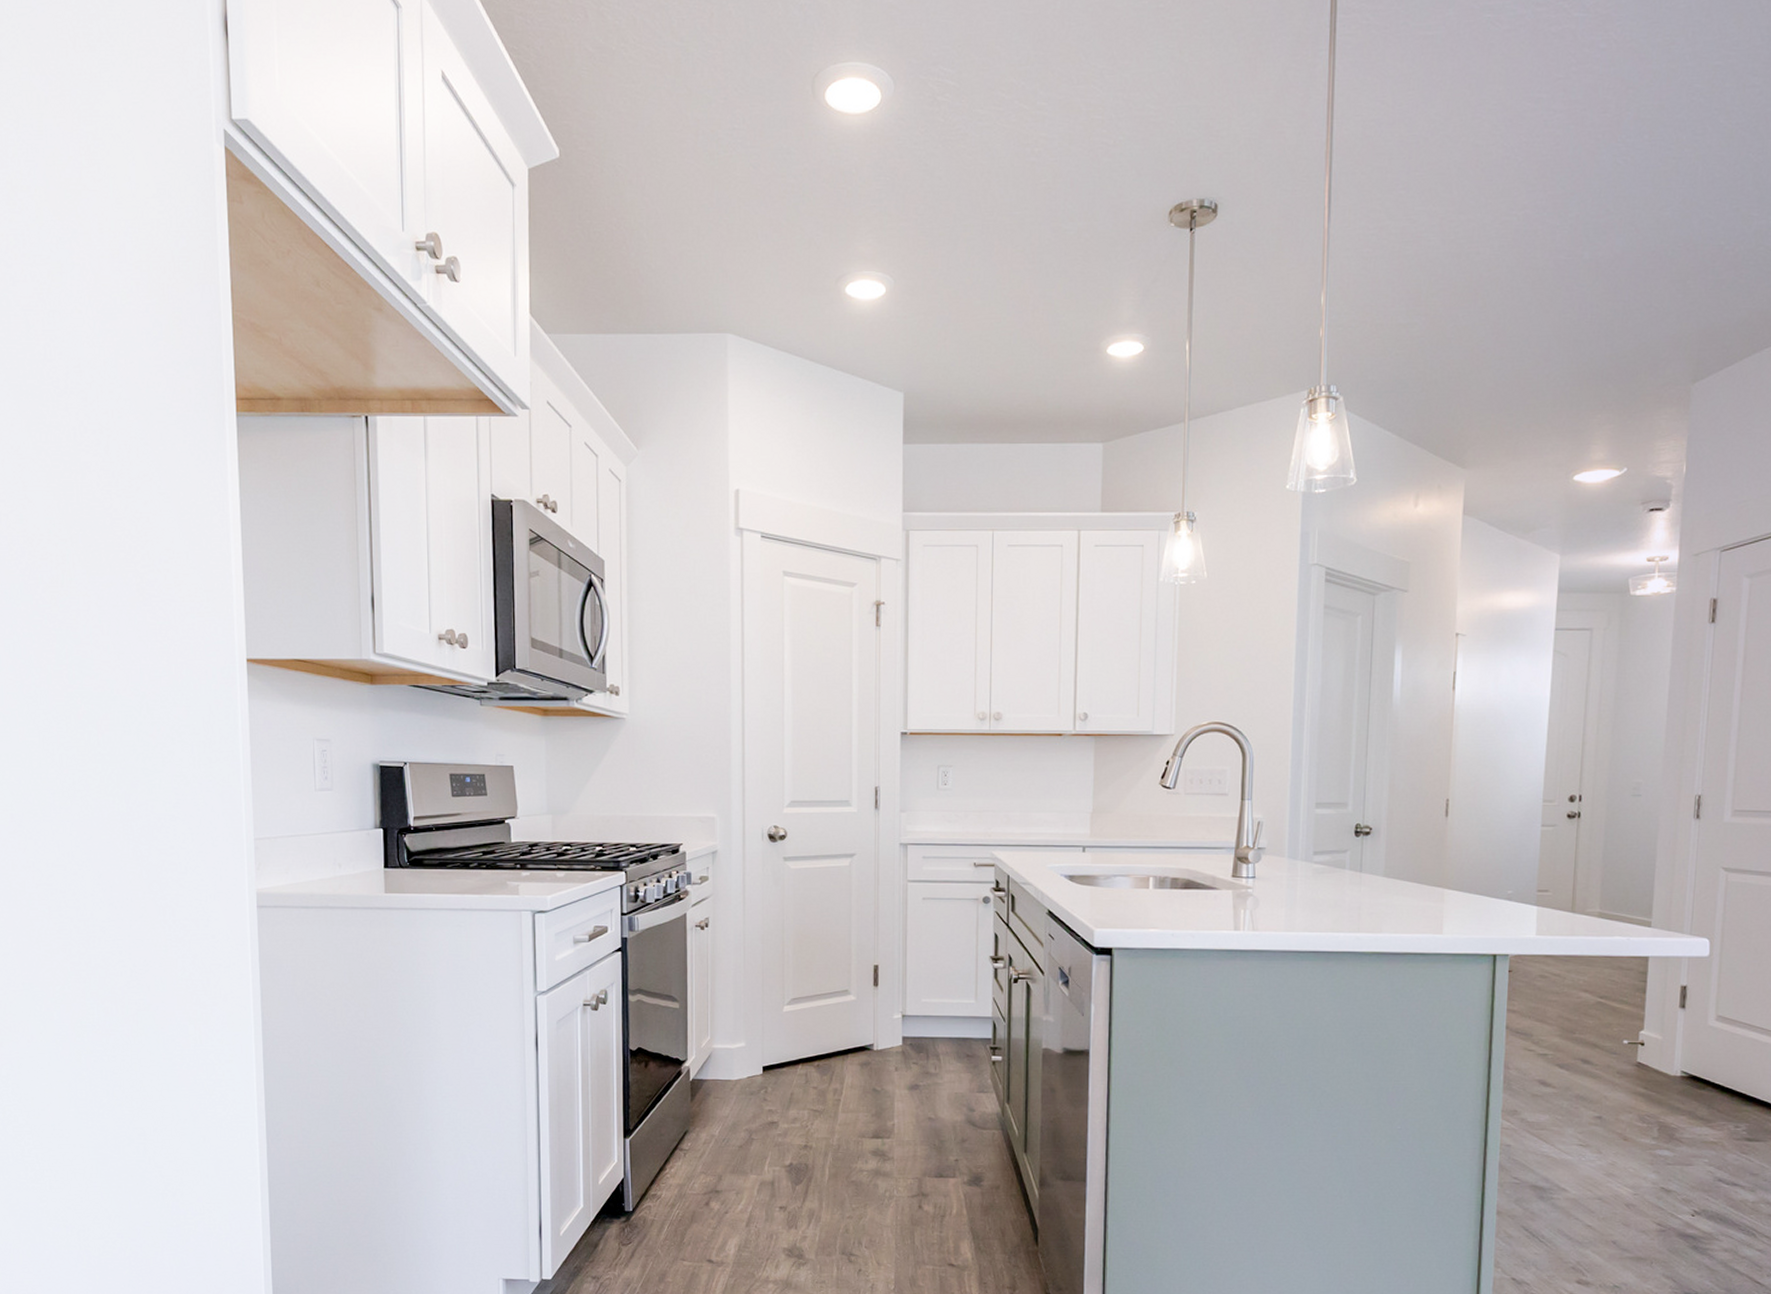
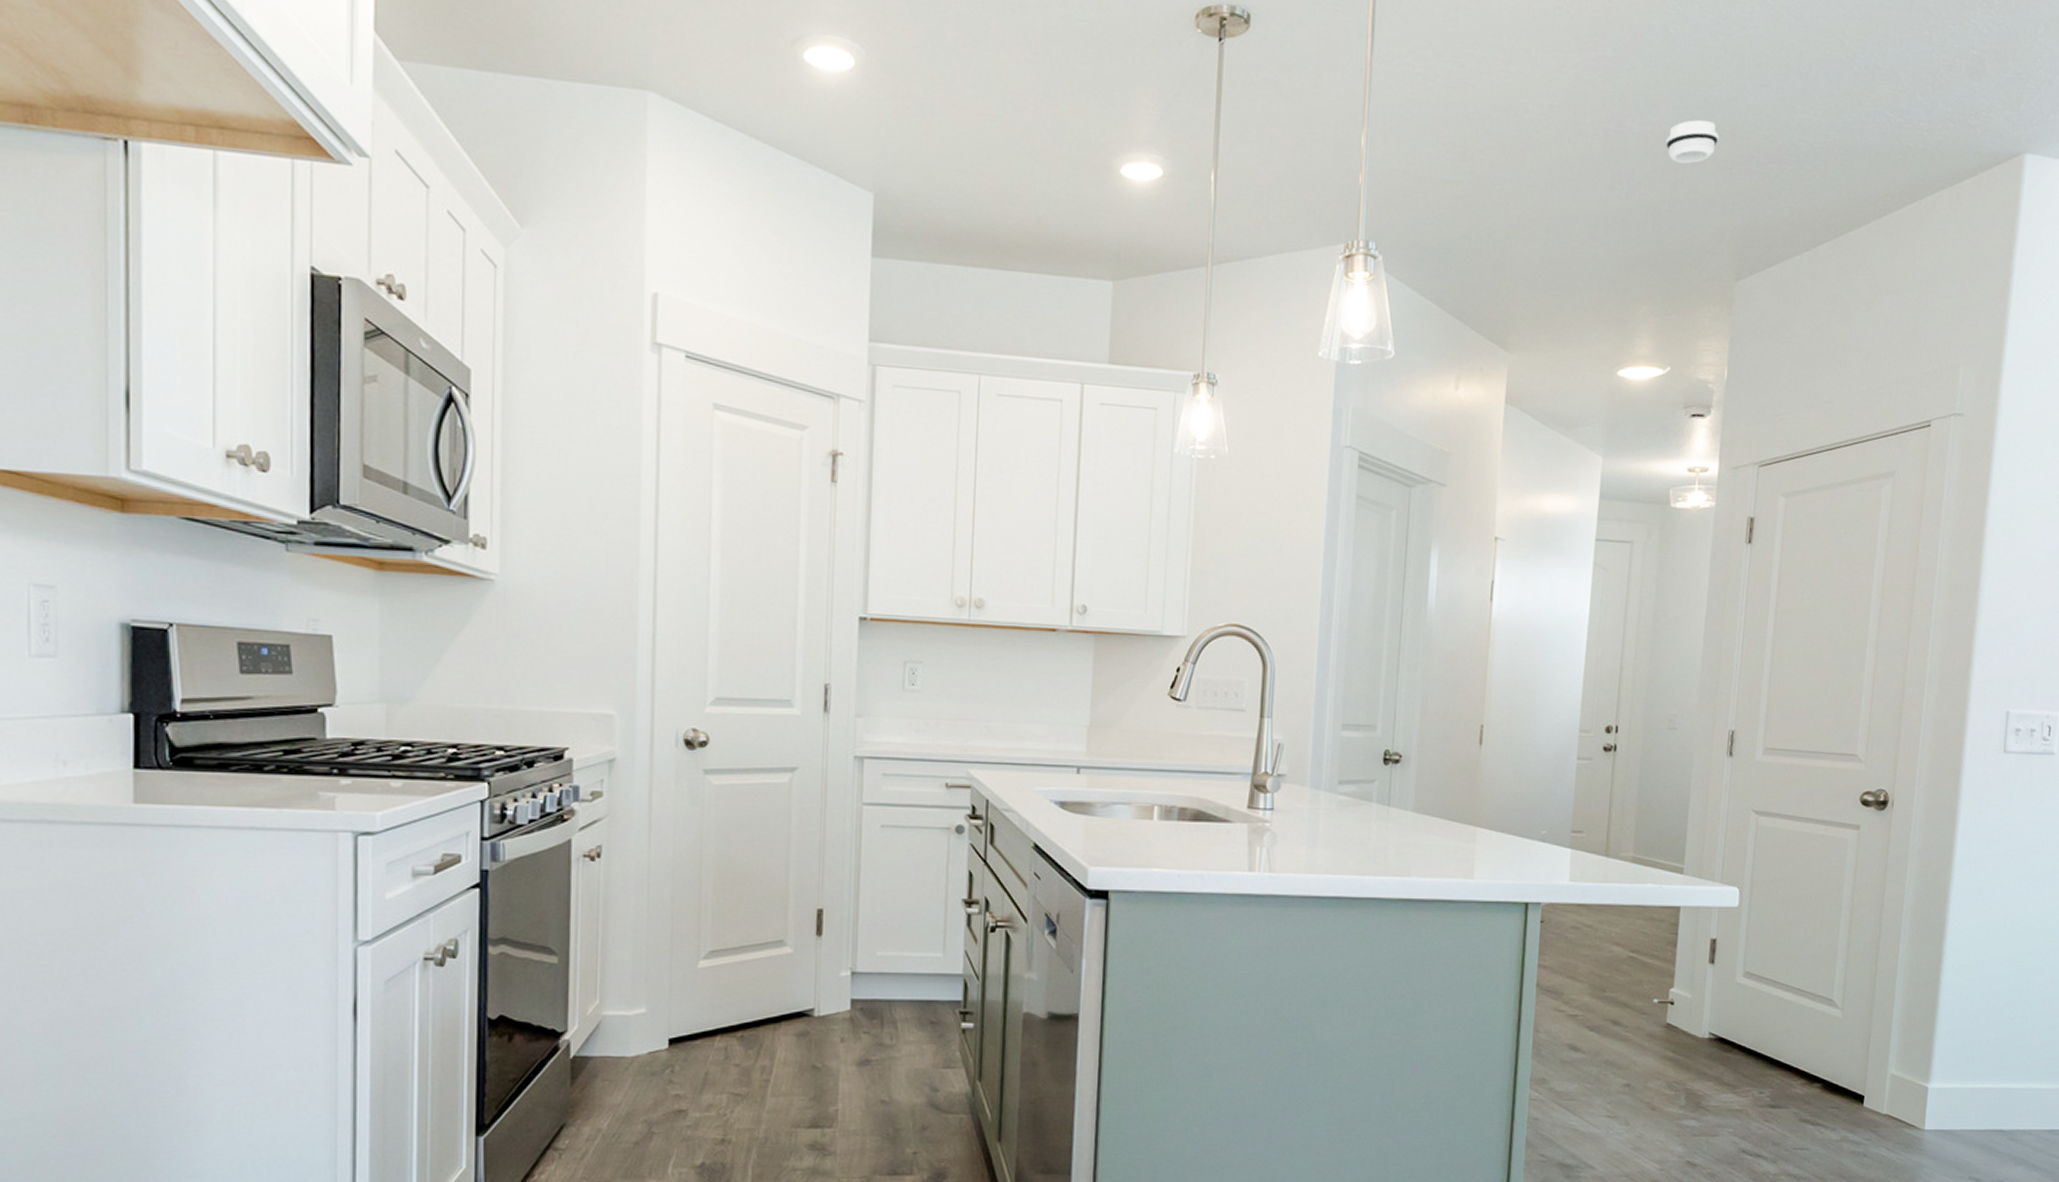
smoke detector: none [1617,239,1672,282] -> present [1665,119,1719,164]

